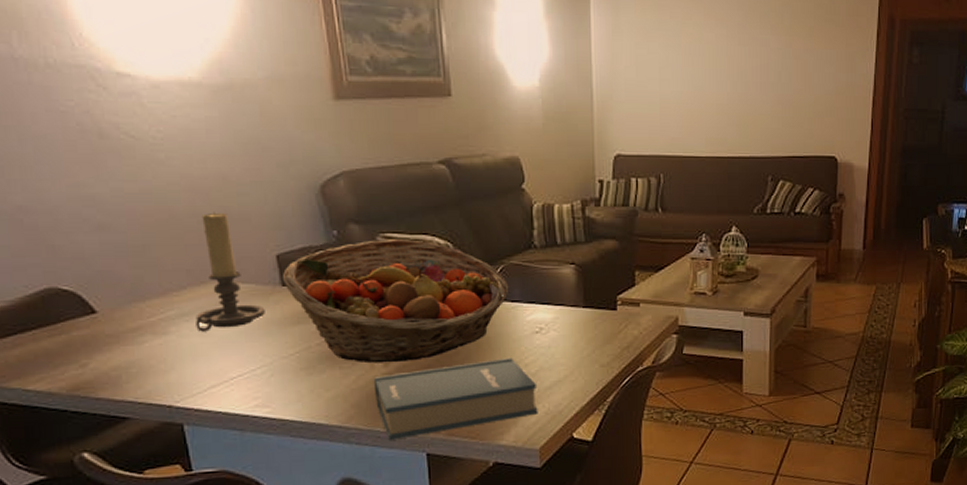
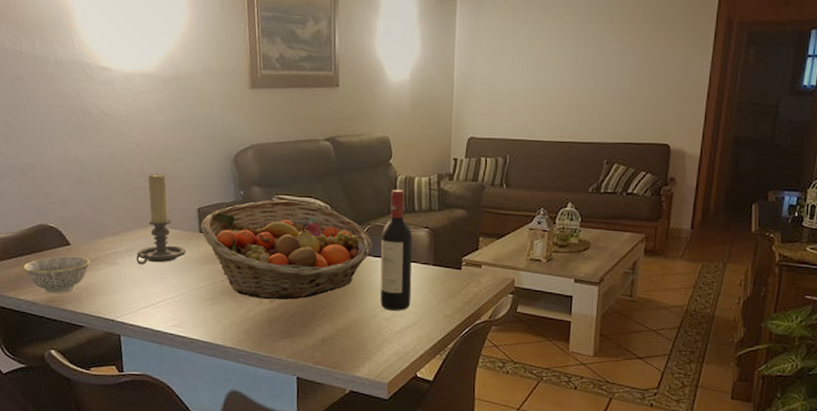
bowl: none [27,327,128,380] -> present [23,256,90,294]
hardback book: present [373,358,538,440] -> none [260,303,389,363]
wine bottle: none [518,220,560,364] -> present [380,189,413,311]

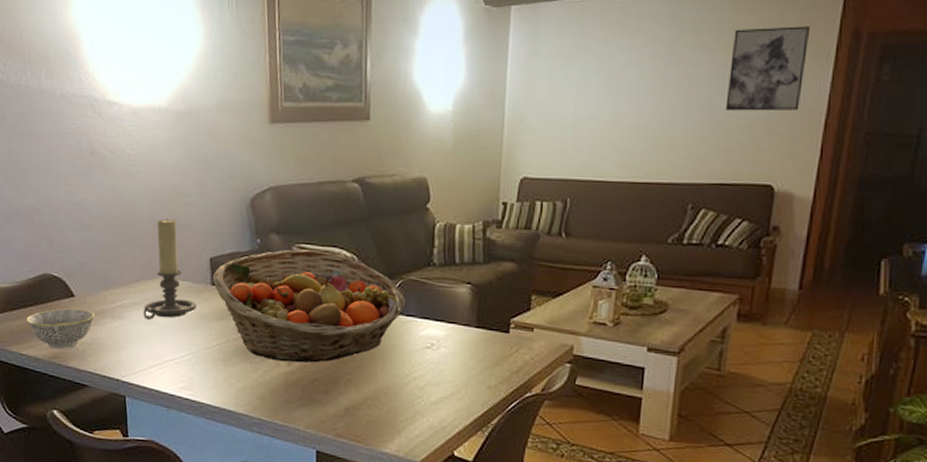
wine bottle: present [380,189,413,311] -> none [413,238,452,379]
wall art: none [631,15,695,84] -> present [725,26,811,111]

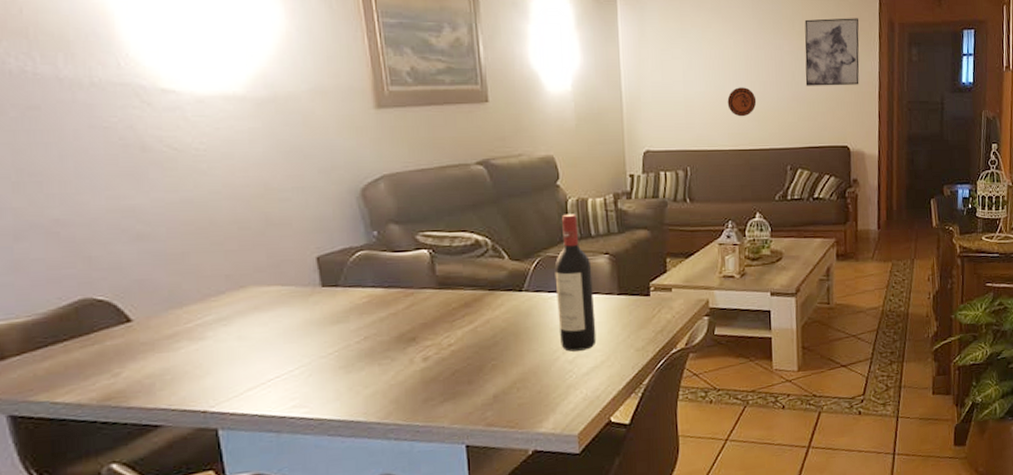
bowl: present [26,308,95,350] -> none [58,335,164,390]
candle holder: present [143,218,197,320] -> none [233,218,304,335]
fruit basket: present [212,249,406,363] -> none [322,237,546,359]
wine bottle: none [413,238,452,379] -> present [554,213,597,352]
decorative plate: none [623,110,660,145] -> present [727,87,757,117]

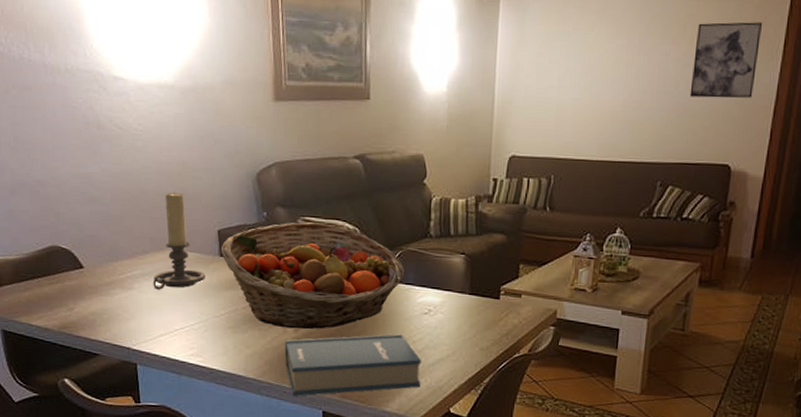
candle holder: none [233,218,304,335] -> present [153,192,205,290]
fruit basket: none [322,237,546,359] -> present [220,222,405,330]
hardback book: none [412,346,576,434] -> present [284,334,421,396]
wine bottle: present [554,213,597,352] -> none [412,211,448,343]
decorative plate: present [727,87,757,117] -> none [601,95,633,127]

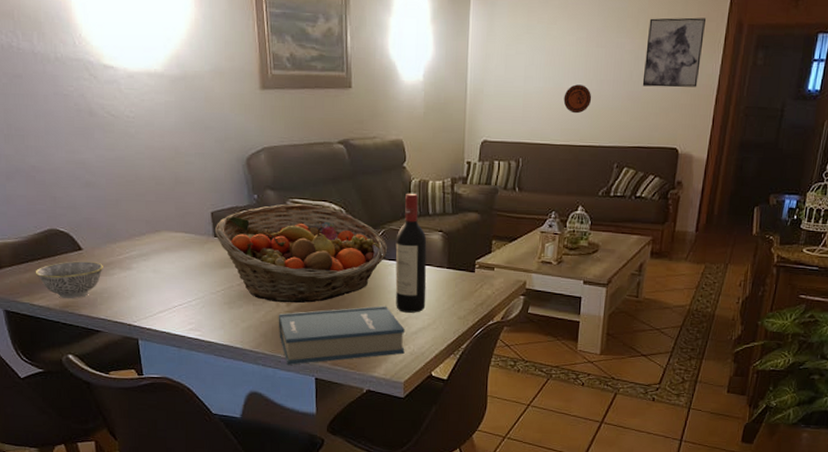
bowl: none [34,279,104,320] -> present [35,261,103,299]
candle holder: present [153,192,205,290] -> none [151,176,201,269]
wine bottle: none [412,211,448,343] -> present [395,193,427,313]
decorative plate: none [601,95,633,127] -> present [563,84,592,114]

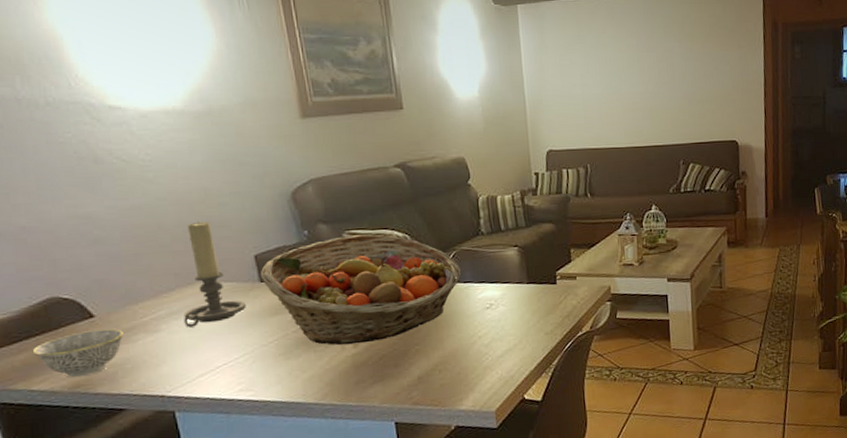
candle holder: none [151,176,201,269] -> present [183,221,246,328]
hardback book: present [278,306,405,365] -> none [344,332,493,413]
wine bottle: present [395,193,427,313] -> none [468,210,509,336]
decorative plate: present [563,84,592,114] -> none [623,88,650,116]
wall art: present [642,17,707,88] -> none [693,19,746,85]

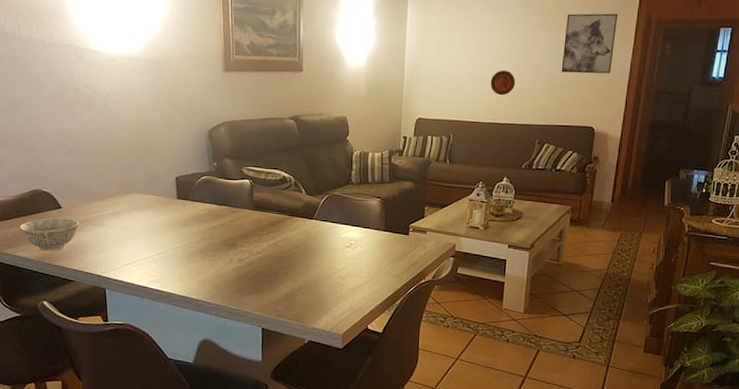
candle holder: present [183,221,246,328] -> none [120,145,165,227]
fruit basket: present [260,234,462,346] -> none [178,171,331,260]
decorative plate: none [623,88,650,116] -> present [490,70,516,96]
wall art: none [693,19,746,85] -> present [561,13,618,74]

